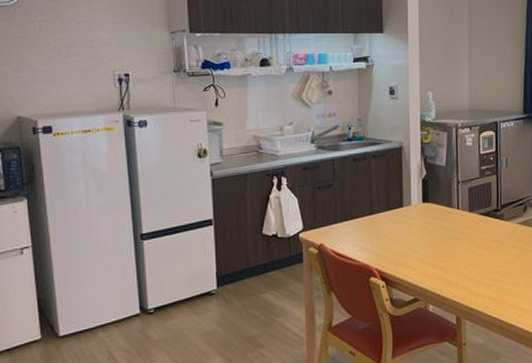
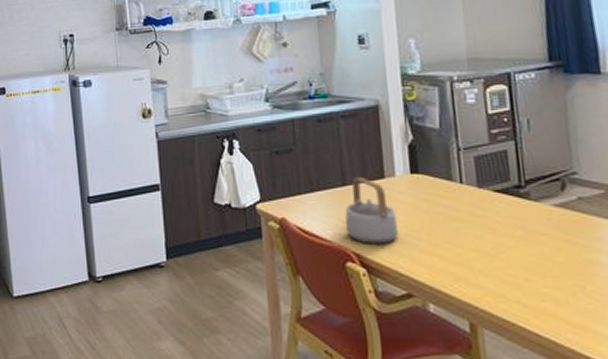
teapot: none [371,207,411,262] -> present [345,177,399,245]

